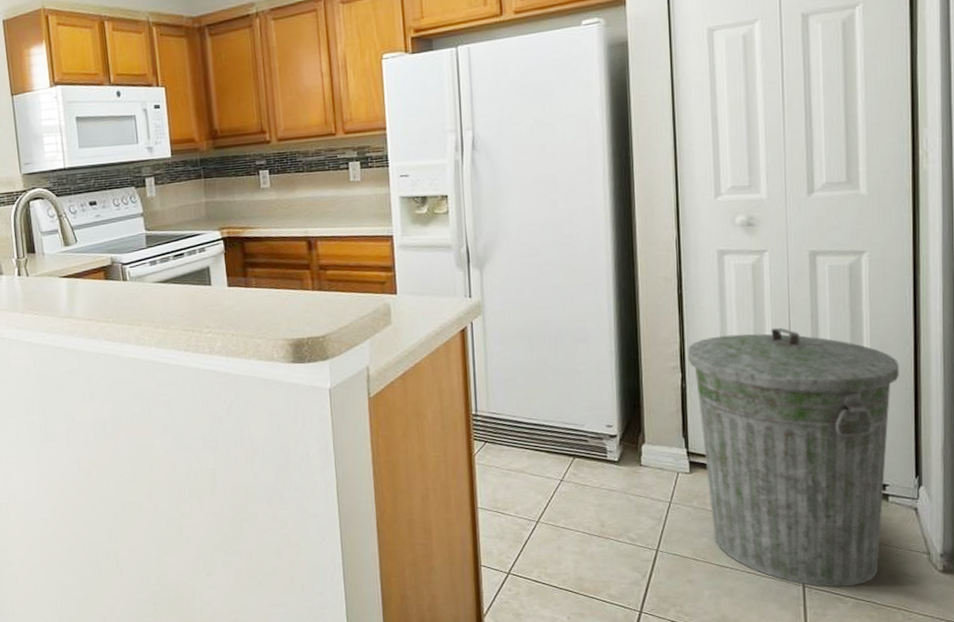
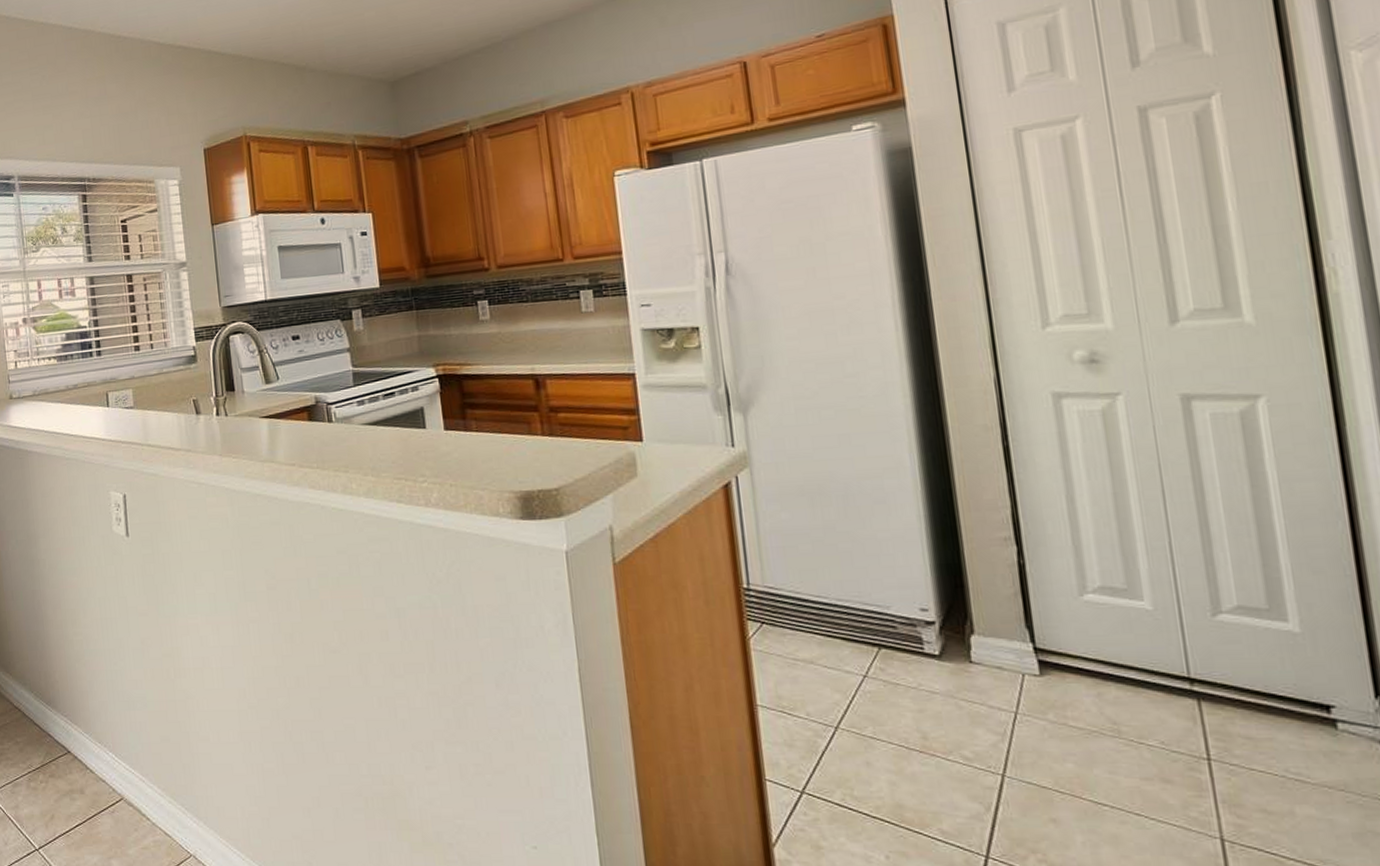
trash can: present [687,327,899,588] -> none [1022,490,1334,845]

